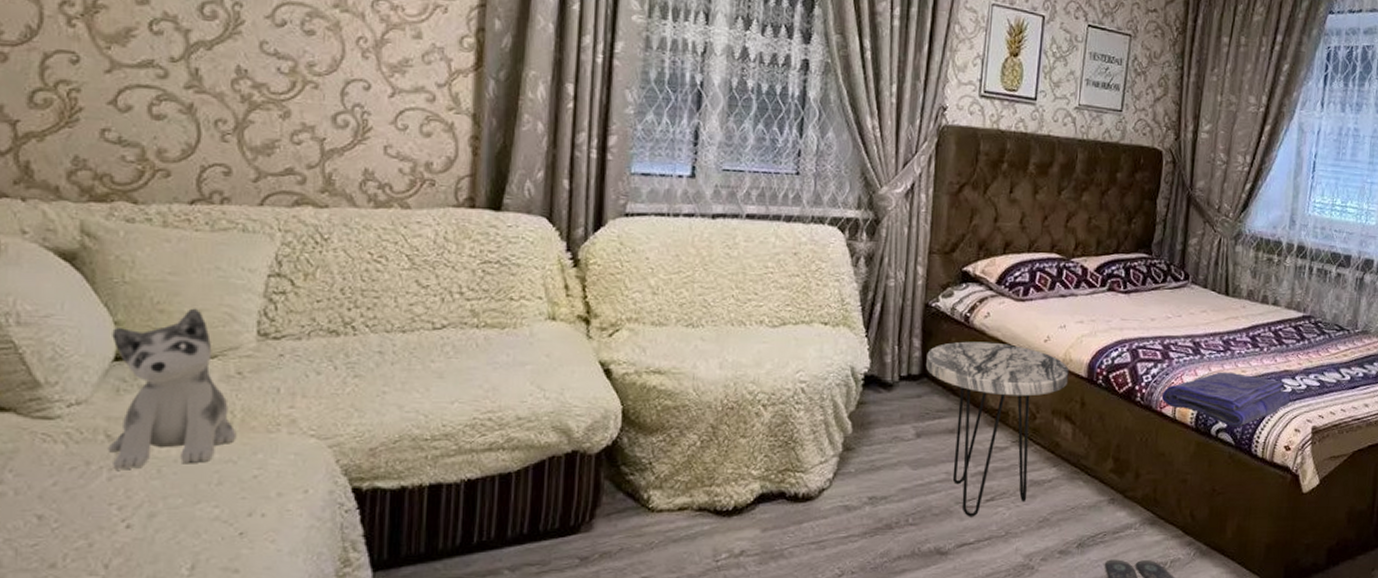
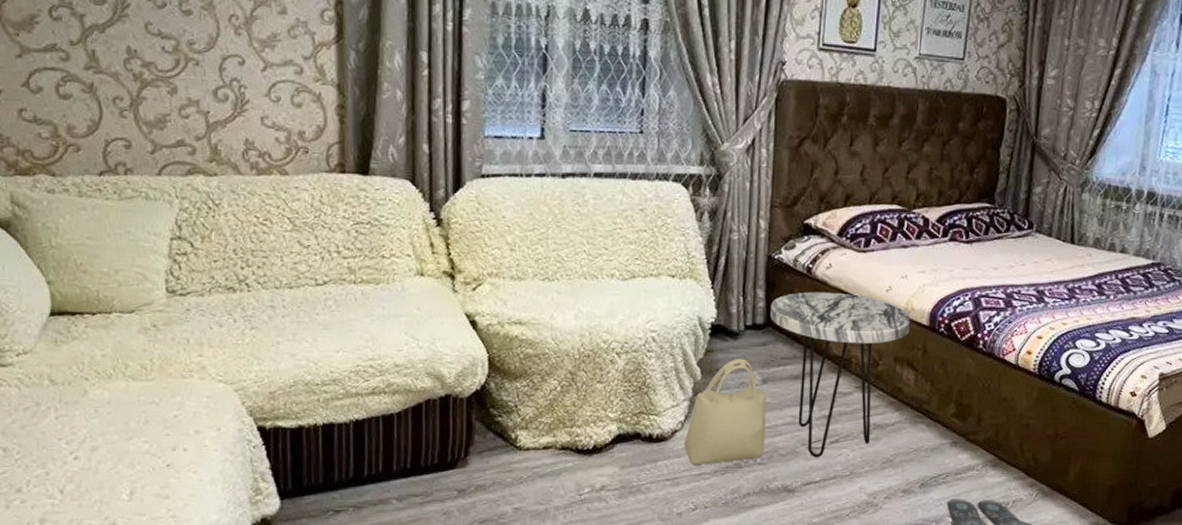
plush toy: present [108,308,237,470] -> none [46,268,157,410]
handbag: none [831,411,920,527] -> present [684,358,766,466]
towel: present [1161,372,1291,427] -> none [1004,319,1138,374]

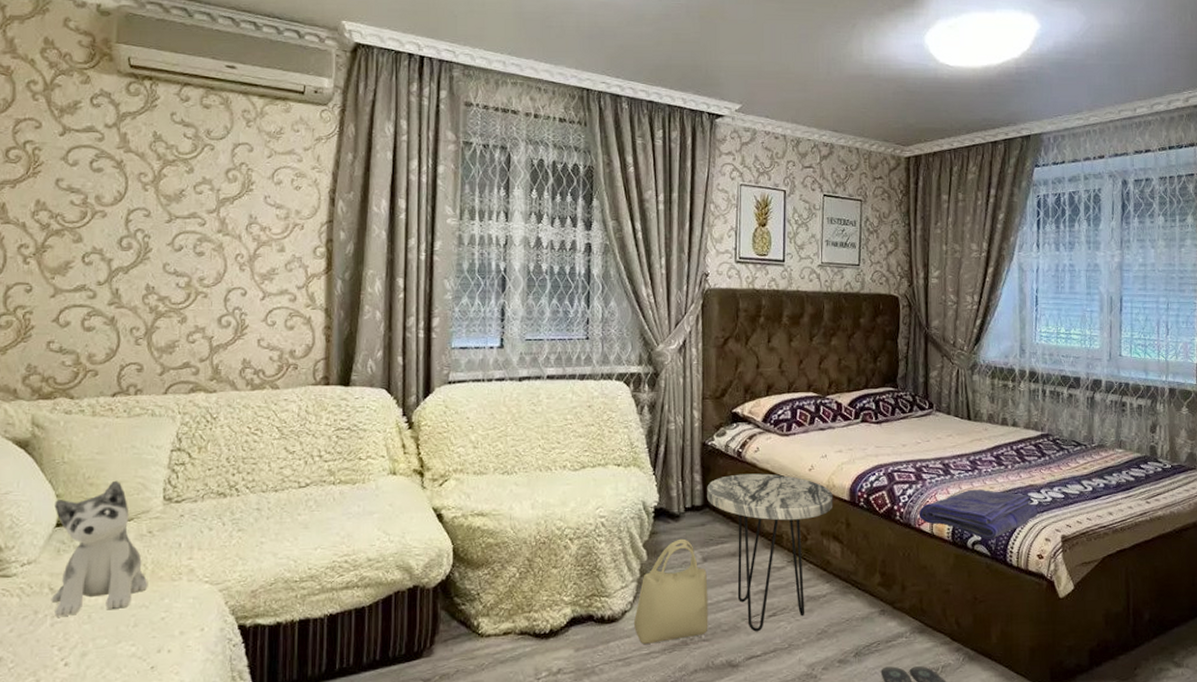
plush toy: none [46,268,157,410] -> present [51,480,148,617]
towel: none [1004,319,1138,374] -> present [918,489,1039,539]

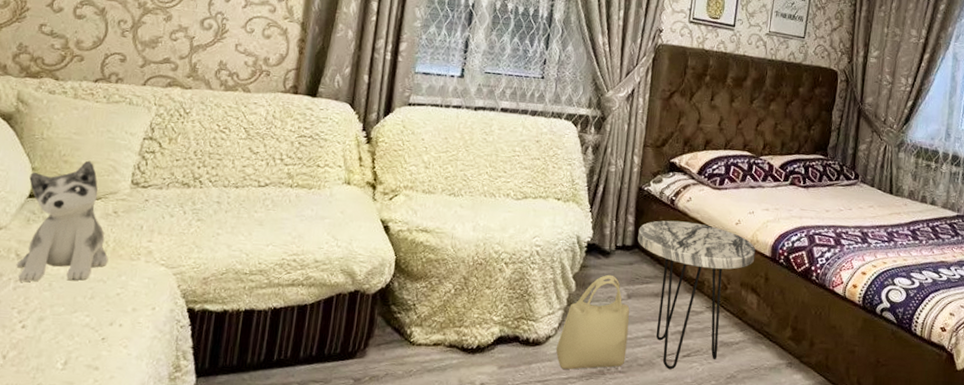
towel: present [918,489,1039,539] -> none [833,259,947,308]

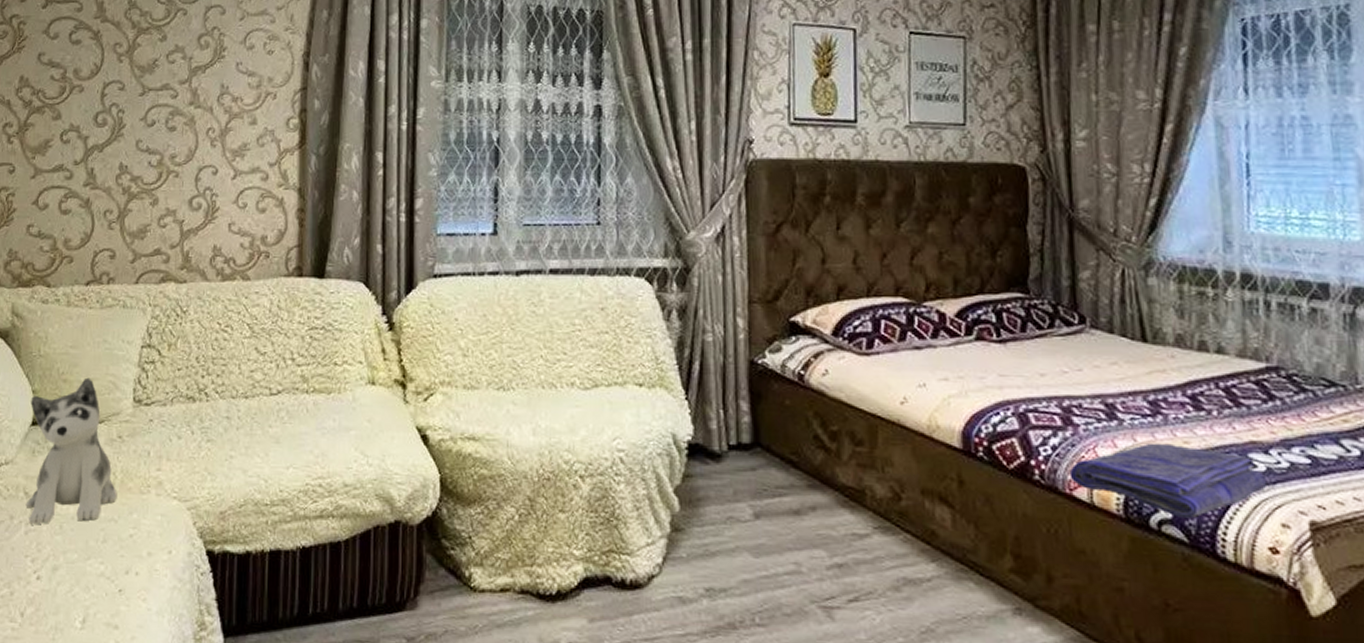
handbag: present [556,274,630,370] -> none [663,485,764,623]
side table: present [638,220,756,370] -> none [758,404,938,621]
towel: none [833,259,947,308] -> present [1069,442,1268,519]

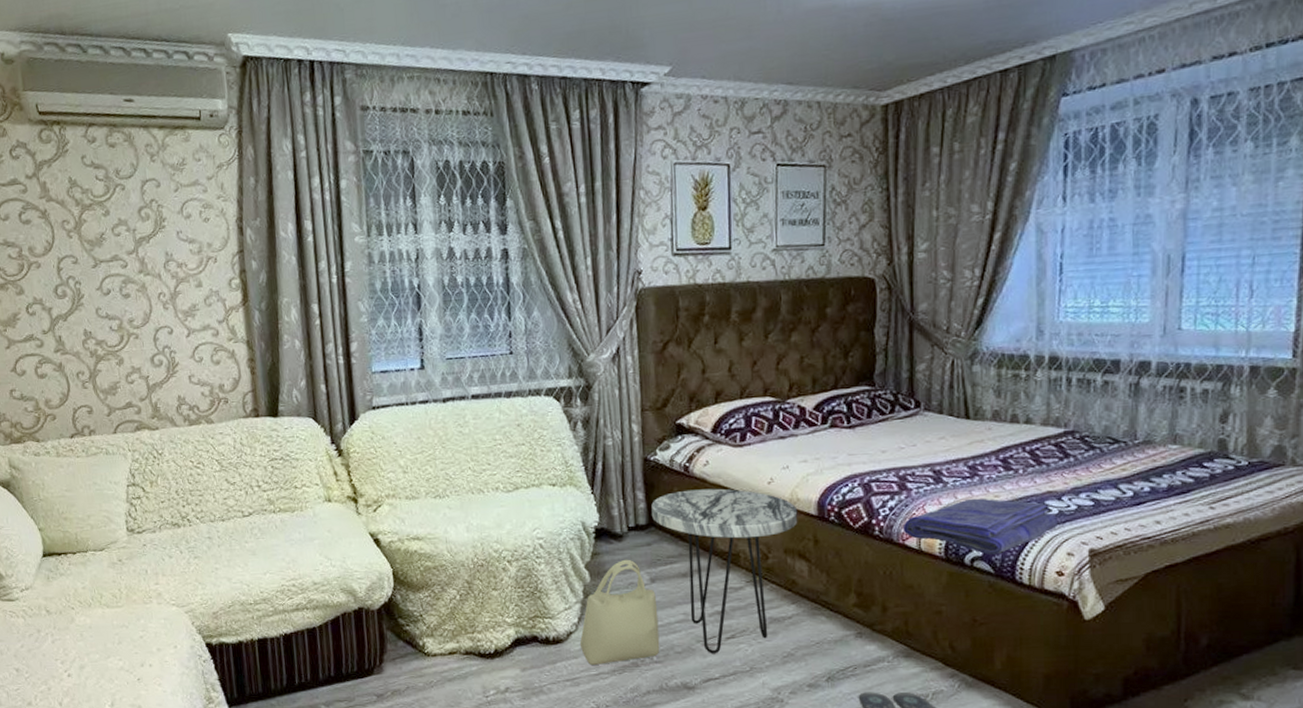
plush toy: present [25,377,118,525] -> none [38,514,125,635]
handbag: none [663,485,764,623] -> present [579,559,660,666]
side table: none [758,404,938,621] -> present [651,488,798,654]

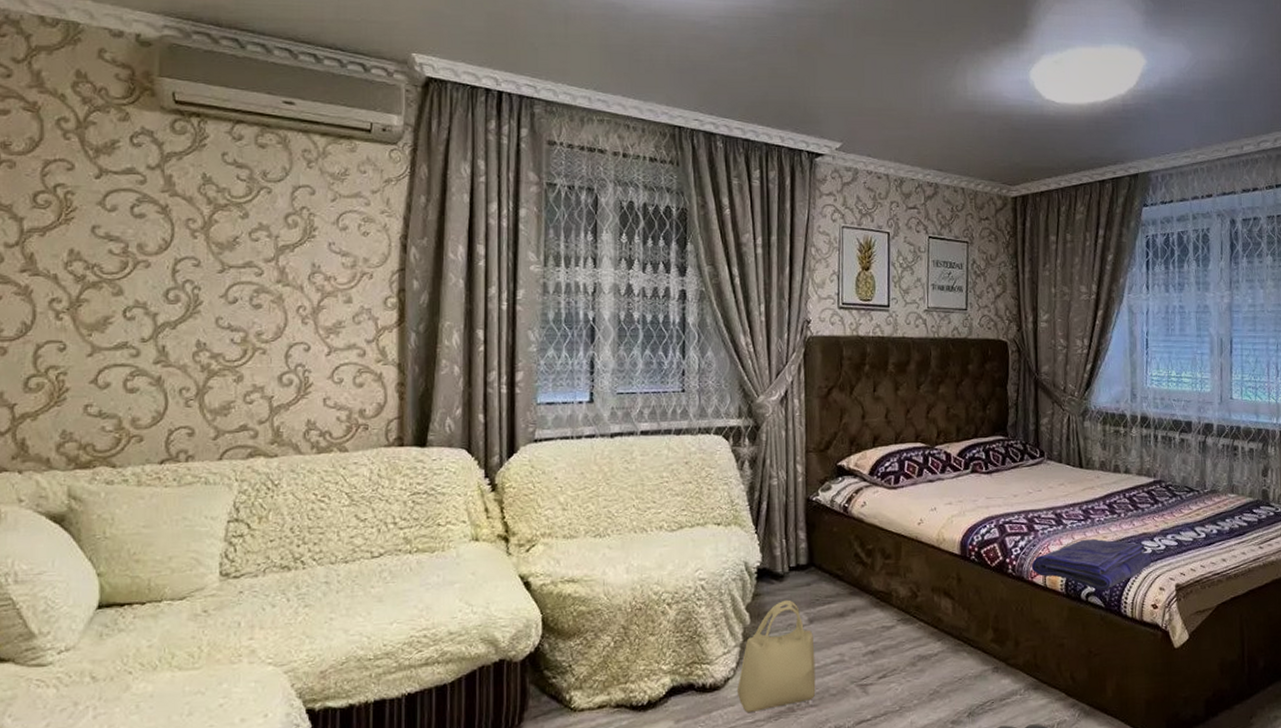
side table: present [651,488,798,654] -> none [812,529,944,695]

